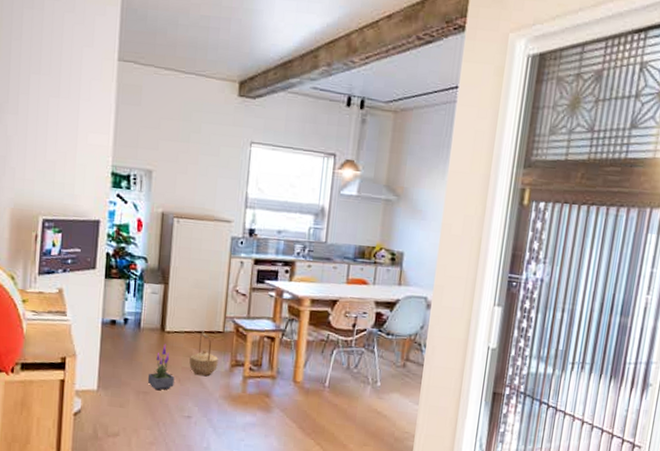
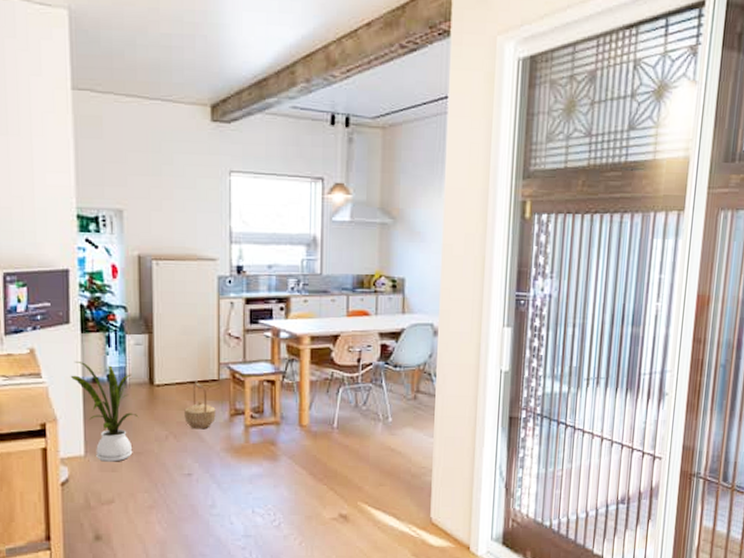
house plant: none [91,304,148,399] -> present [70,362,138,462]
potted plant: present [147,344,175,391] -> none [139,398,170,450]

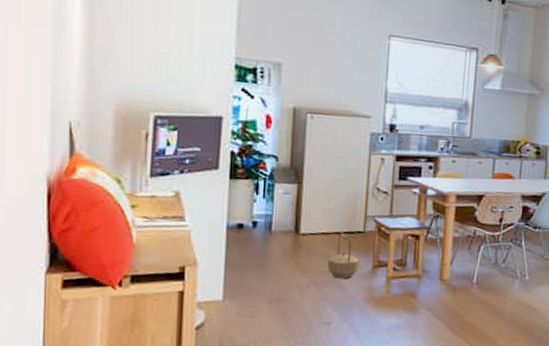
house plant: present [70,362,138,462] -> none [214,207,281,308]

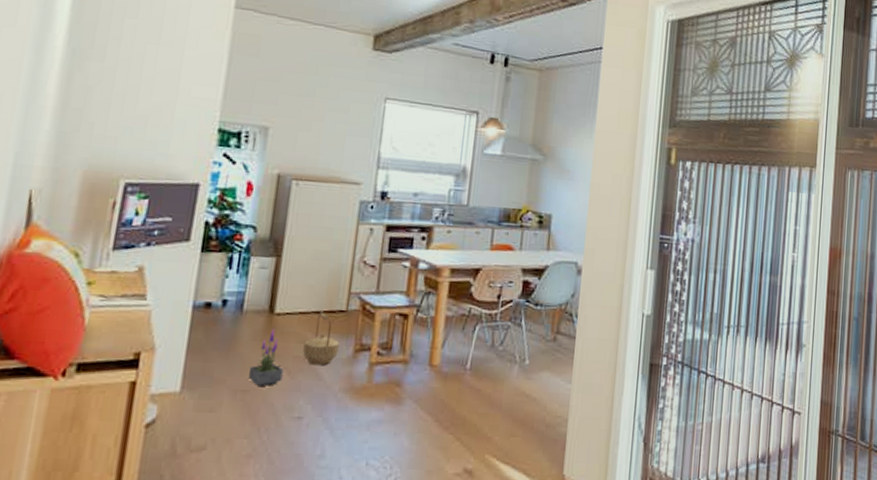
potted plant: none [281,247,311,297] -> present [248,328,284,387]

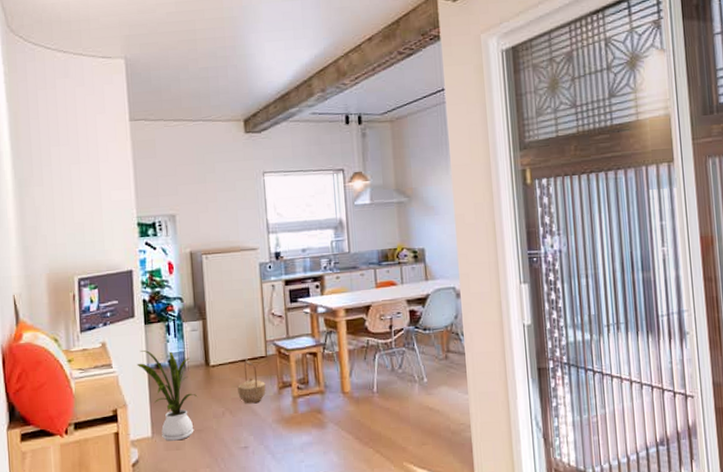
house plant: none [179,283,250,401] -> present [137,350,197,441]
potted plant: present [248,328,284,387] -> none [199,378,226,426]

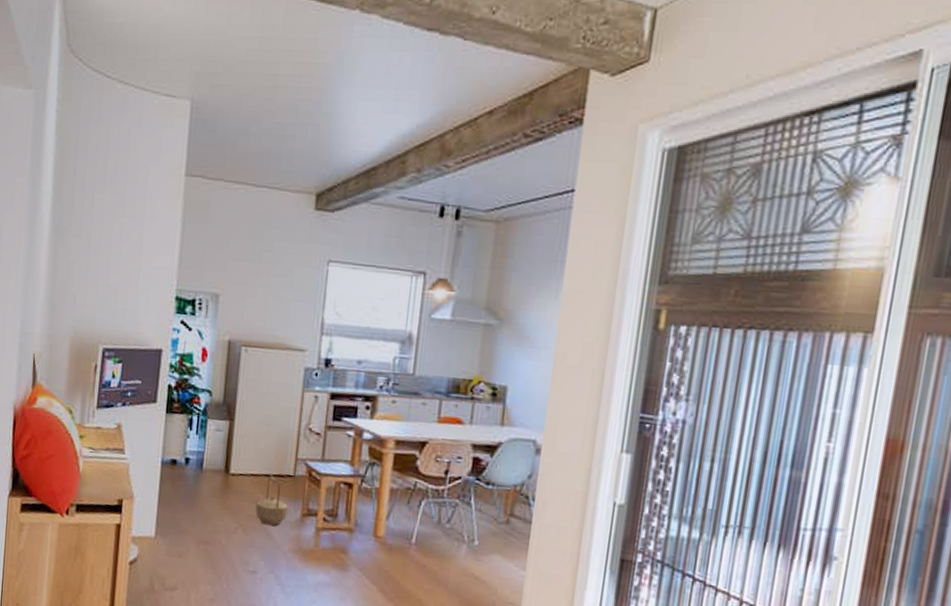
house plant: present [137,350,197,441] -> none [151,441,210,548]

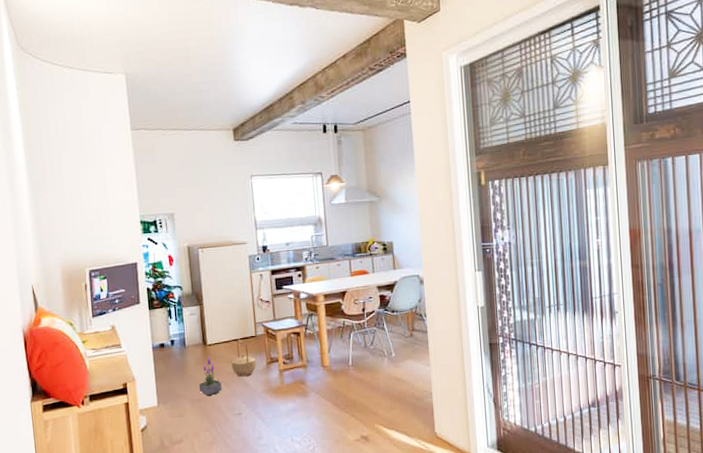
potted plant: none [209,488,239,540] -> present [198,355,222,396]

